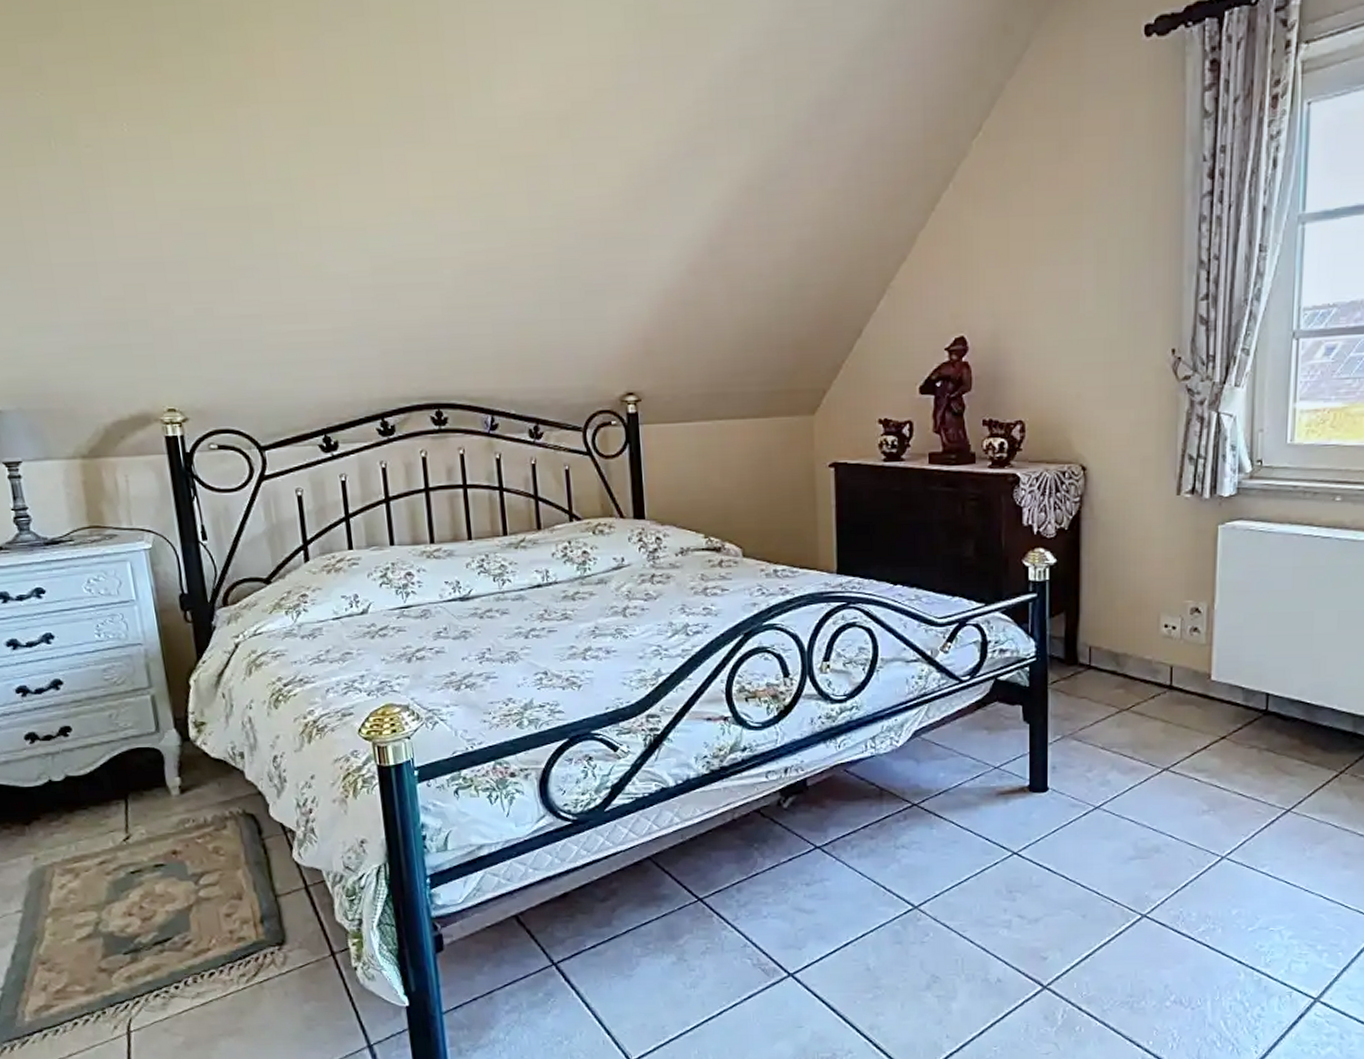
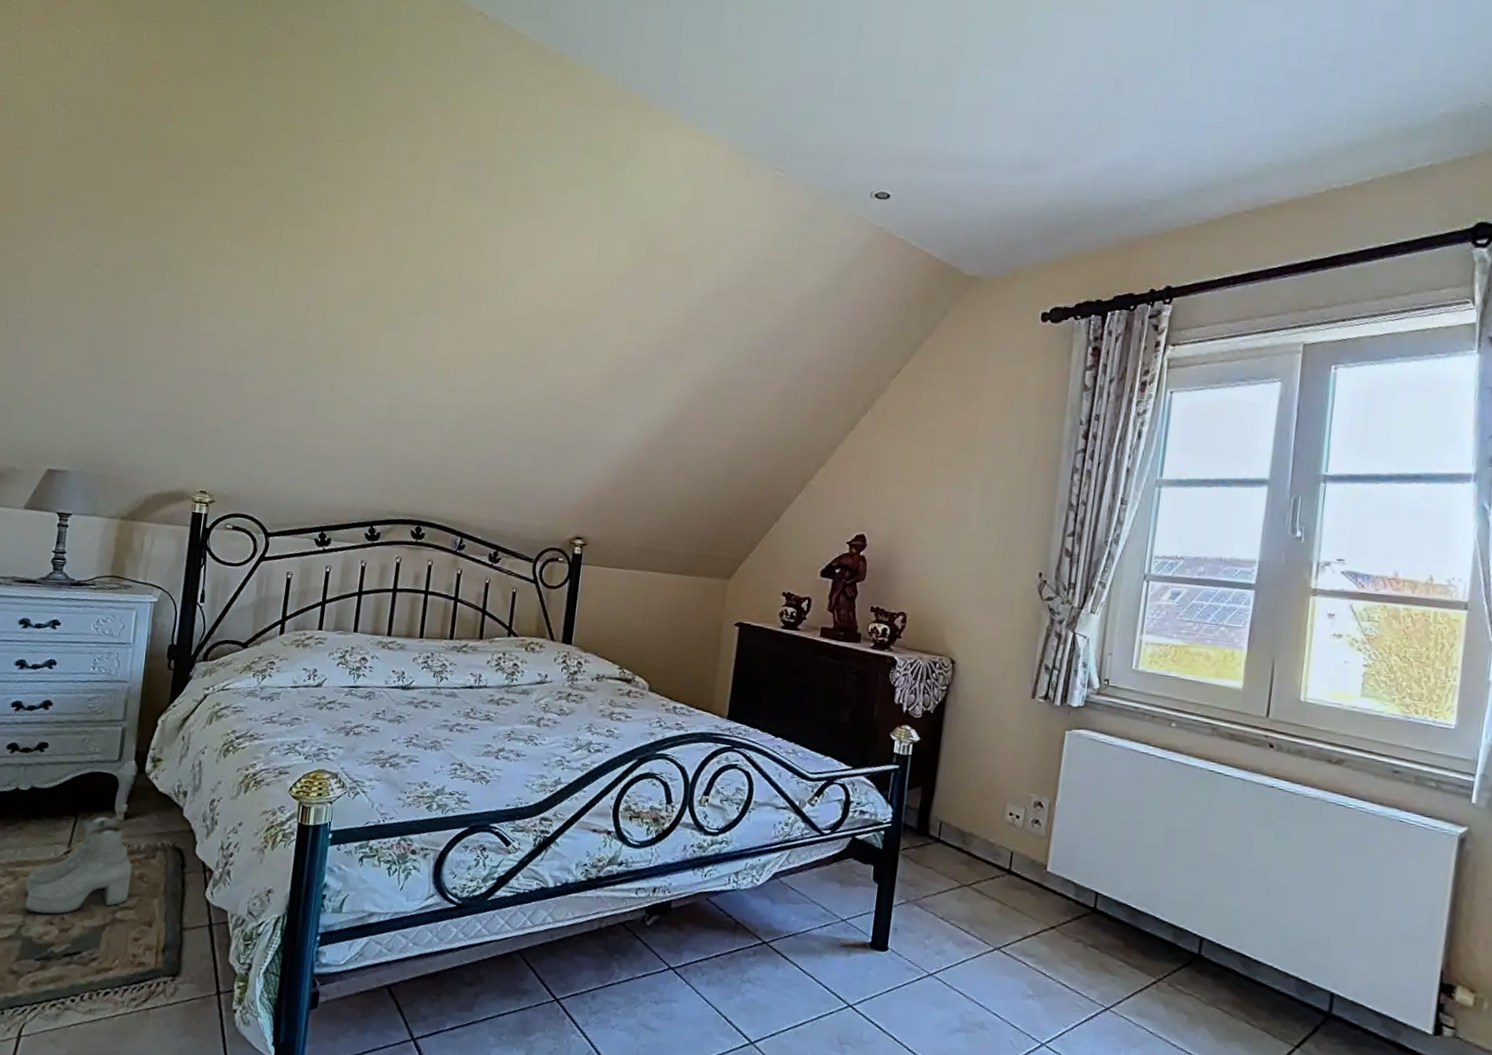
boots: none [89,790,208,907] -> present [25,813,132,915]

